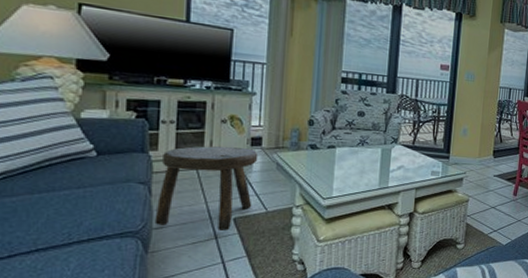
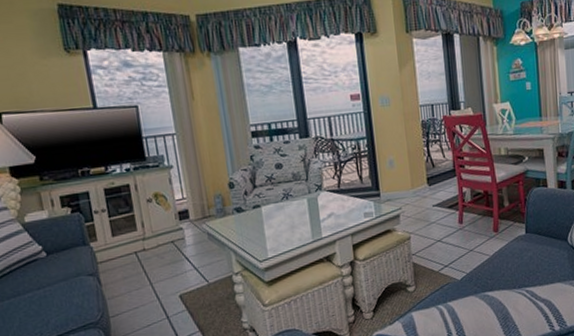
stool: present [155,146,258,230] -> none [102,223,194,313]

